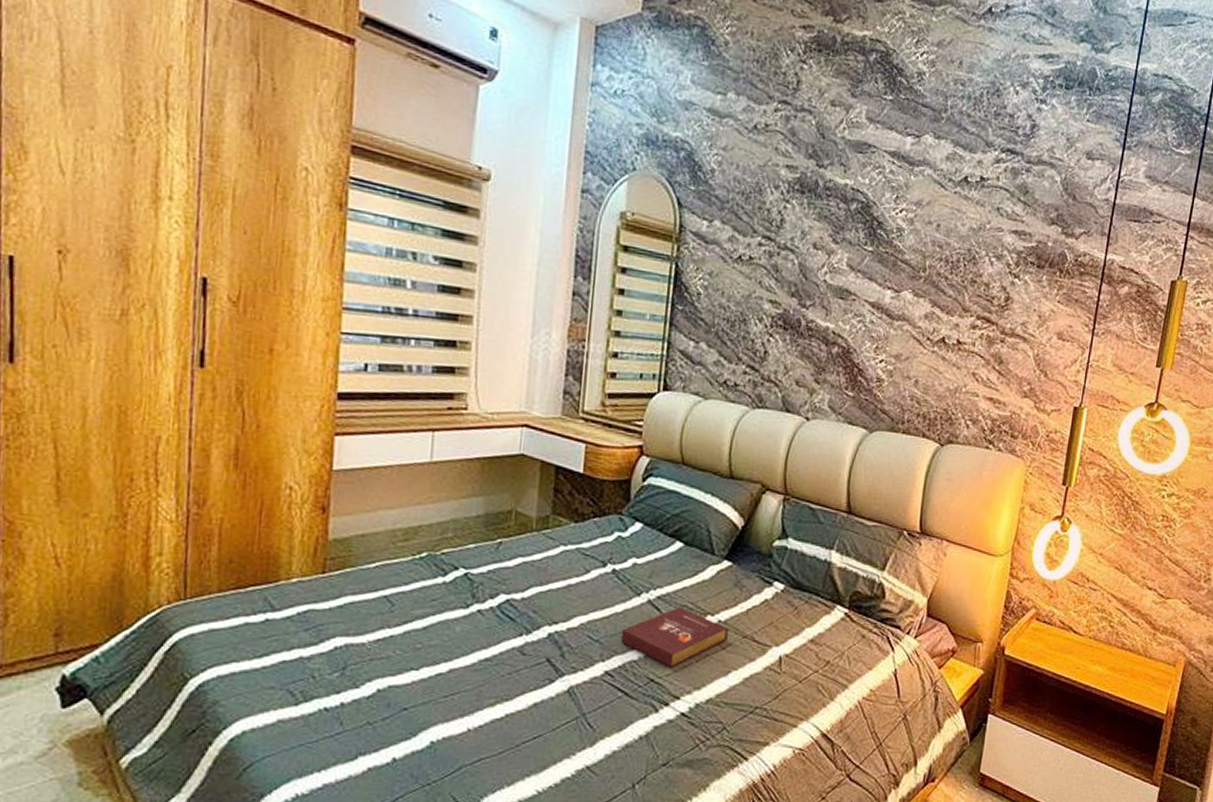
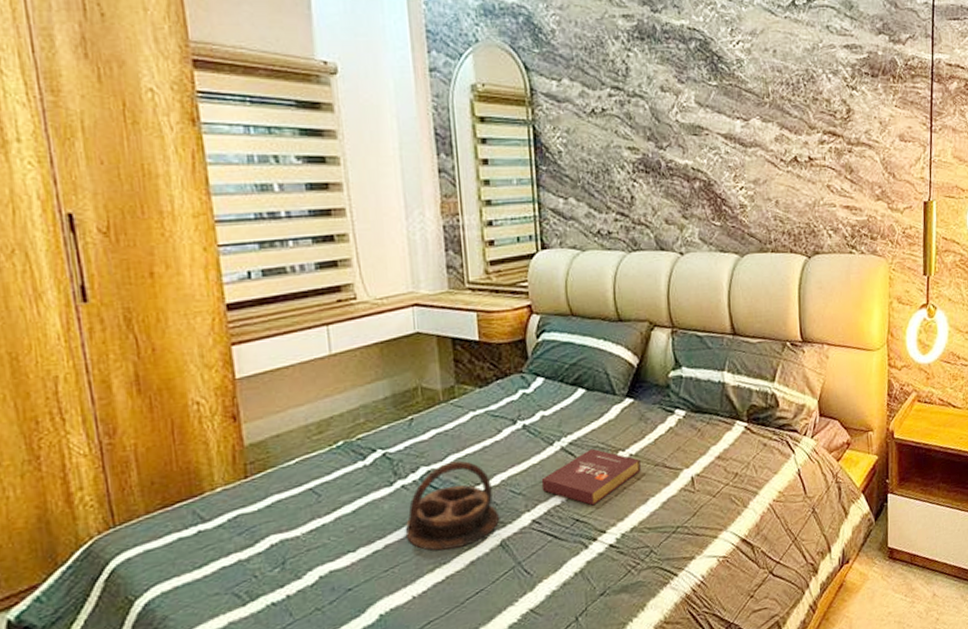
serving tray: none [472,594,573,686] -> present [405,460,500,551]

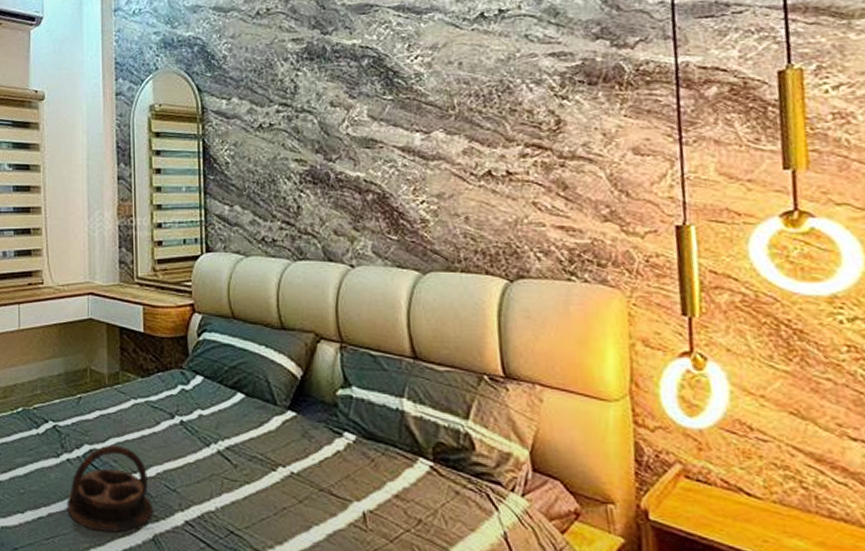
book: present [541,448,641,506] -> none [196,458,303,520]

